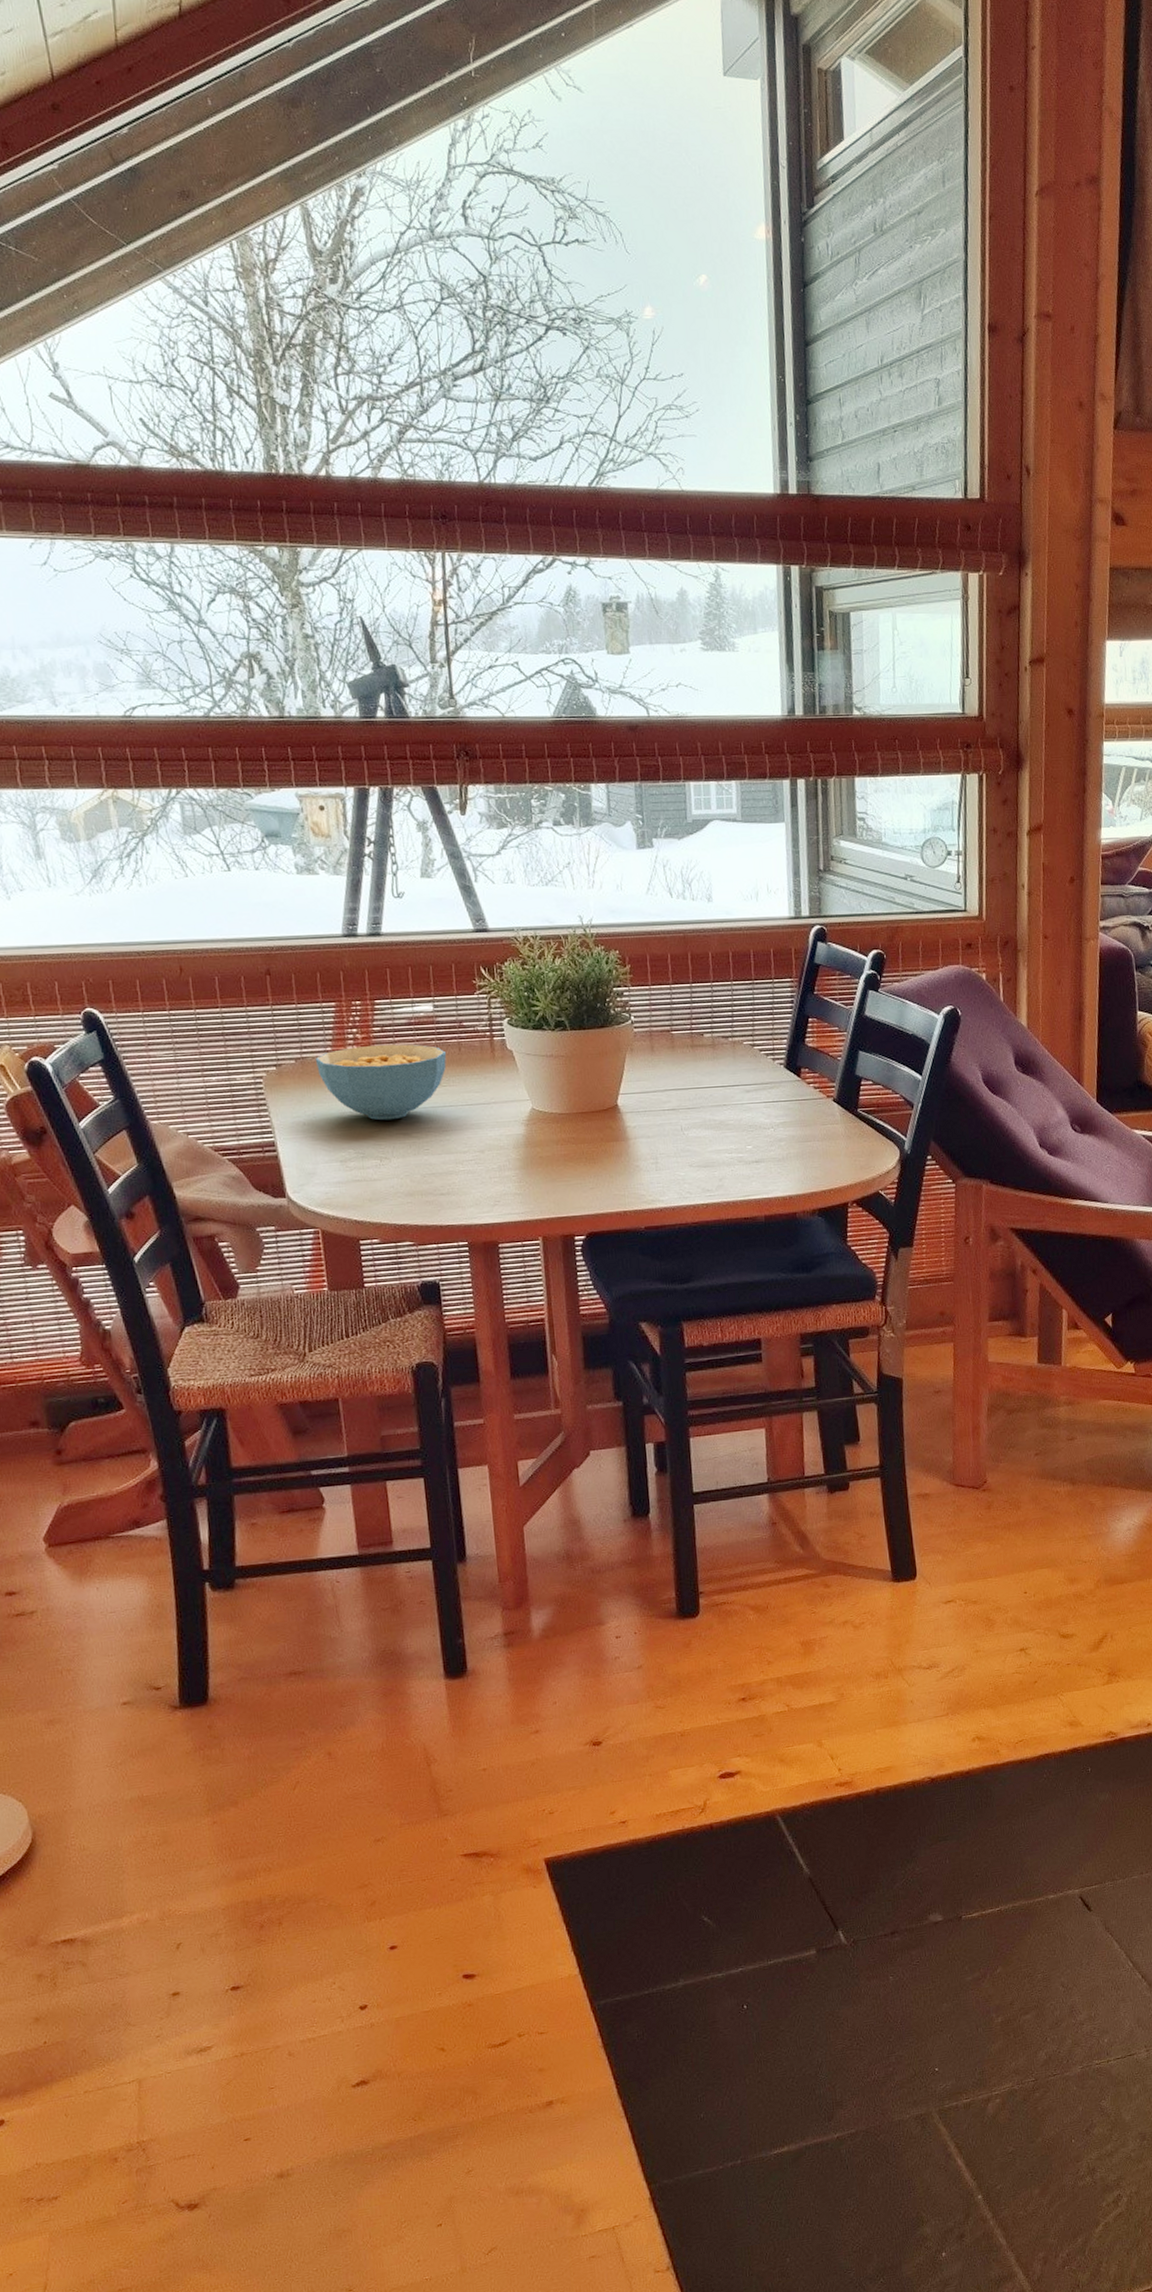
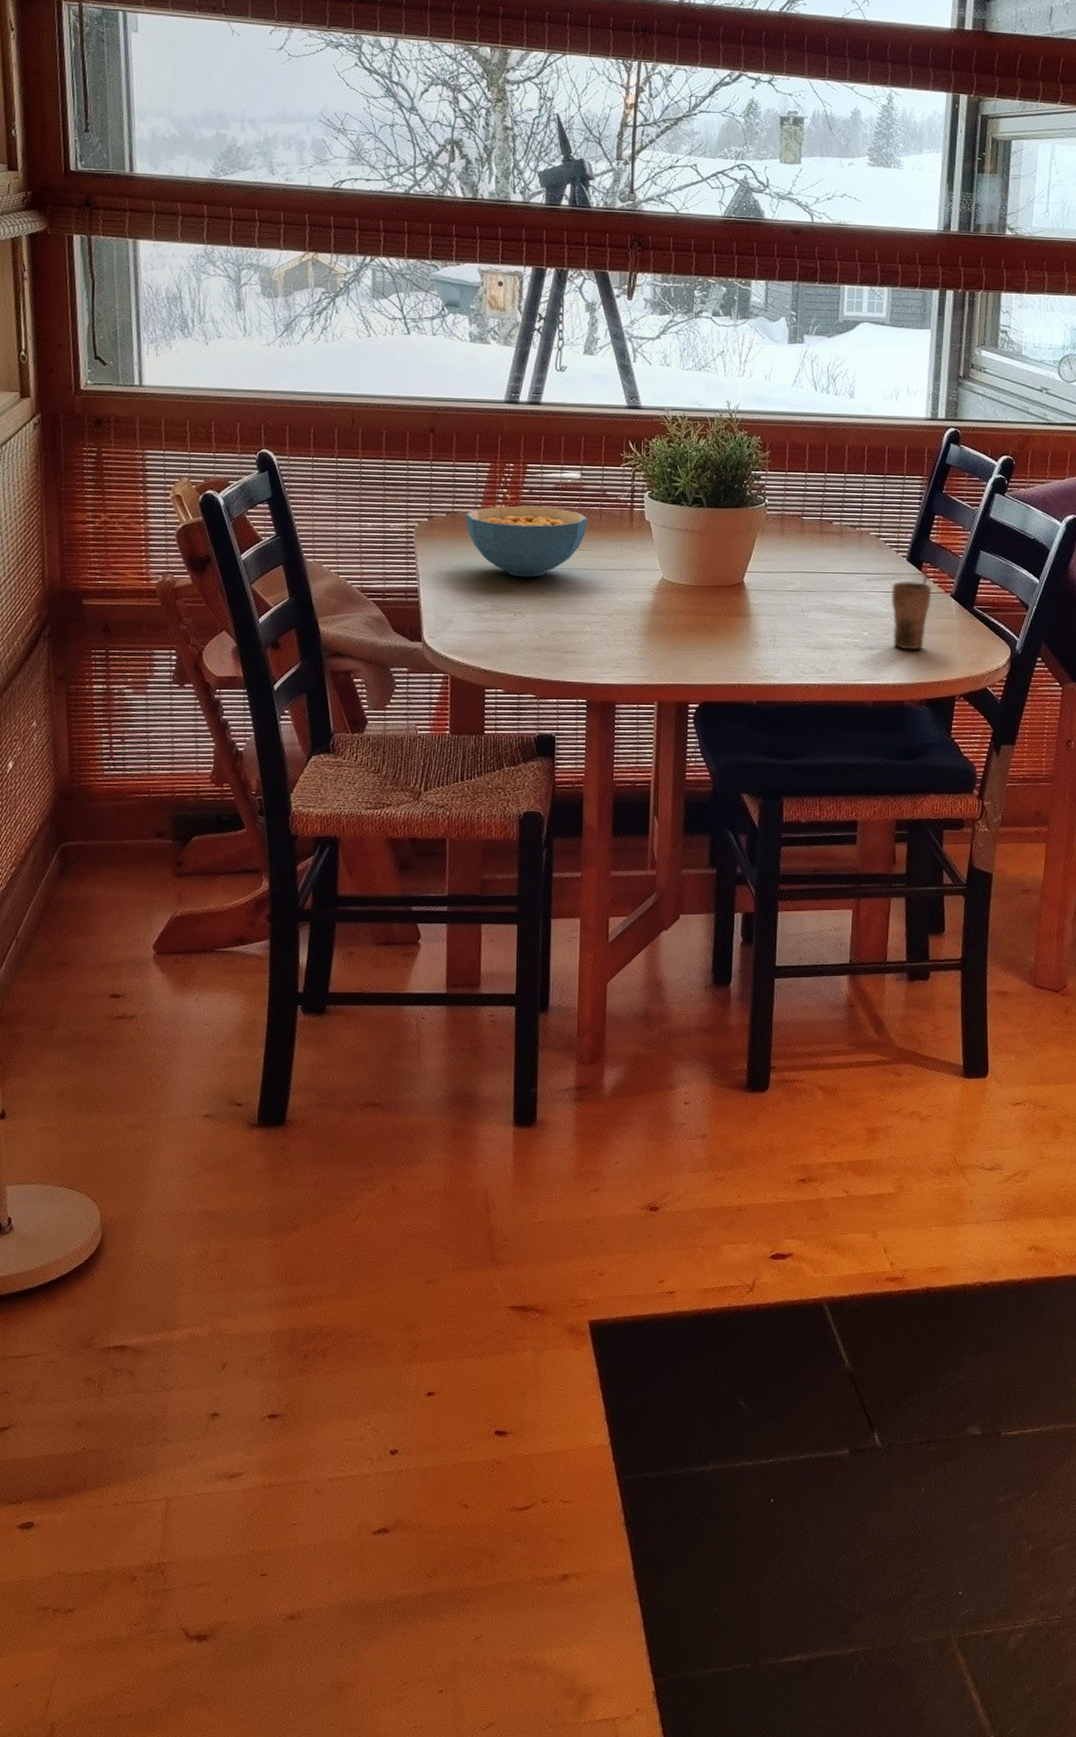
cup: none [771,1079,814,1160] -> present [891,573,932,650]

